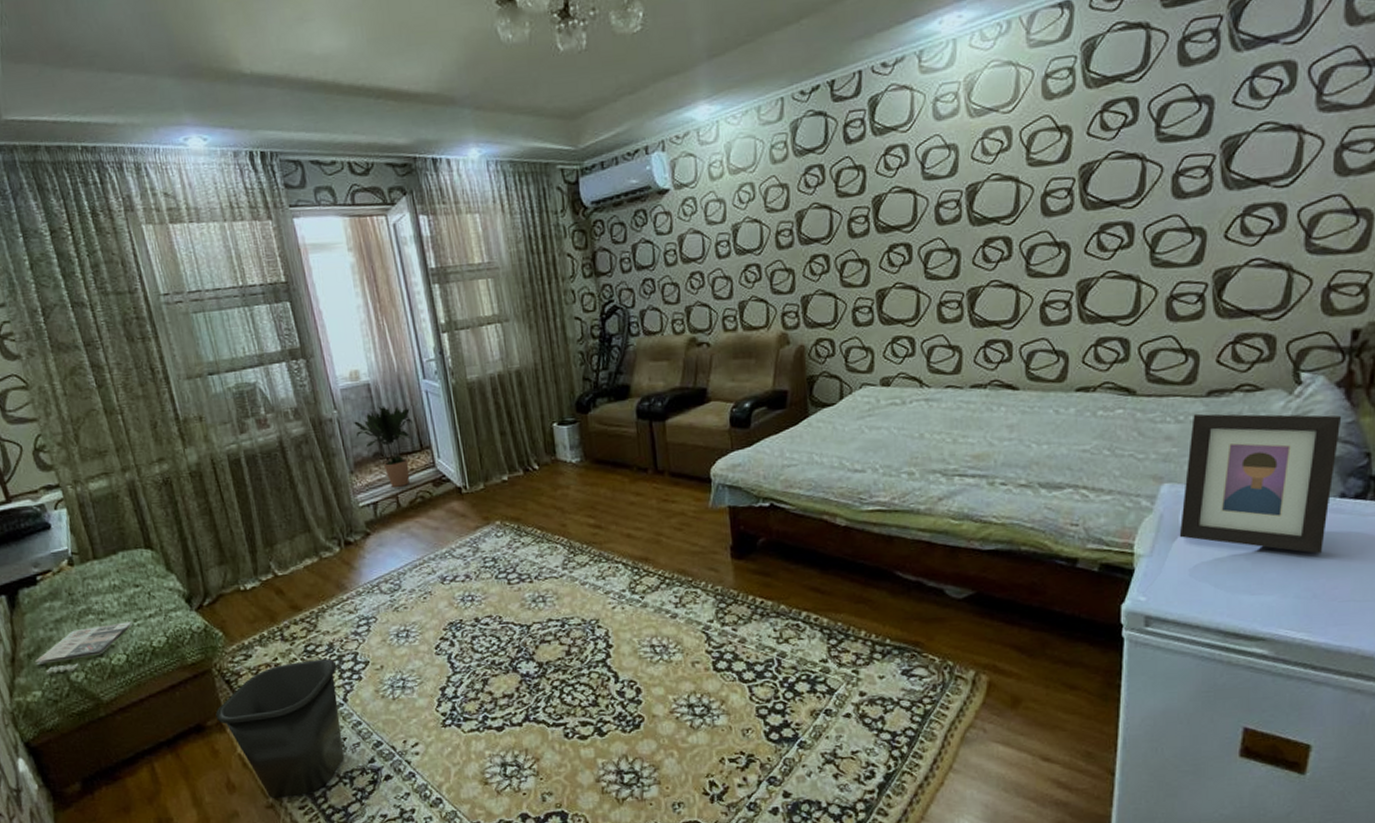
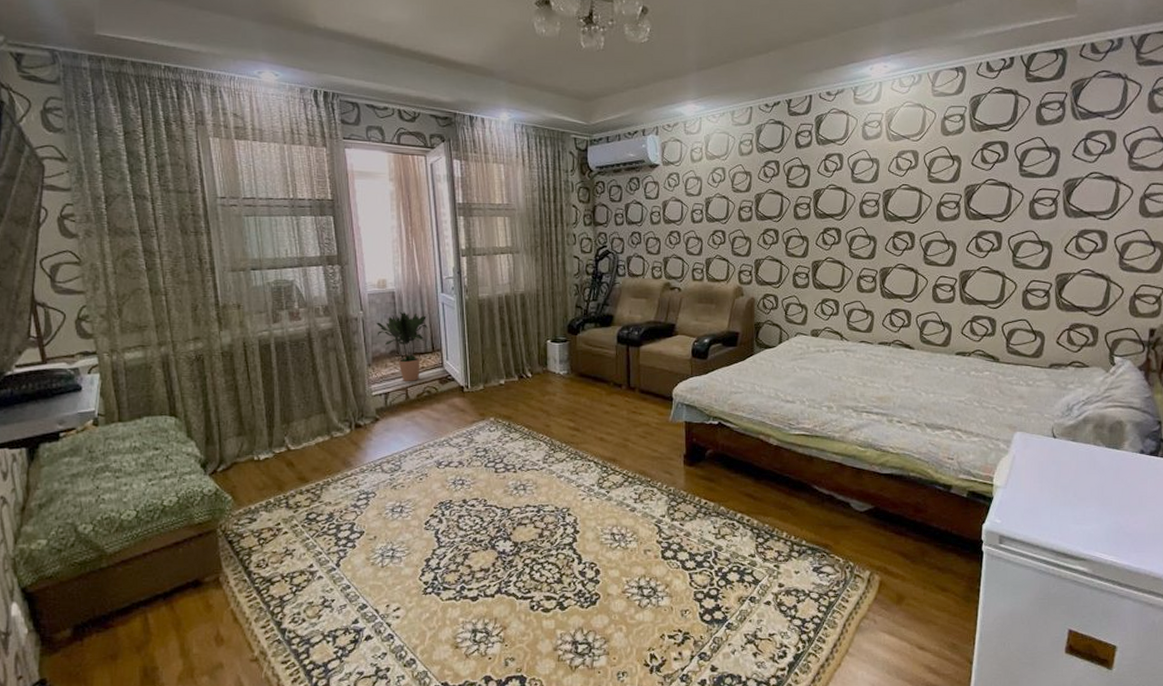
magazine: present [35,622,133,675] -> none [45,481,147,525]
waste bin: present [215,659,345,798] -> none [214,527,334,652]
picture frame: present [1179,413,1342,554] -> none [1026,380,1142,495]

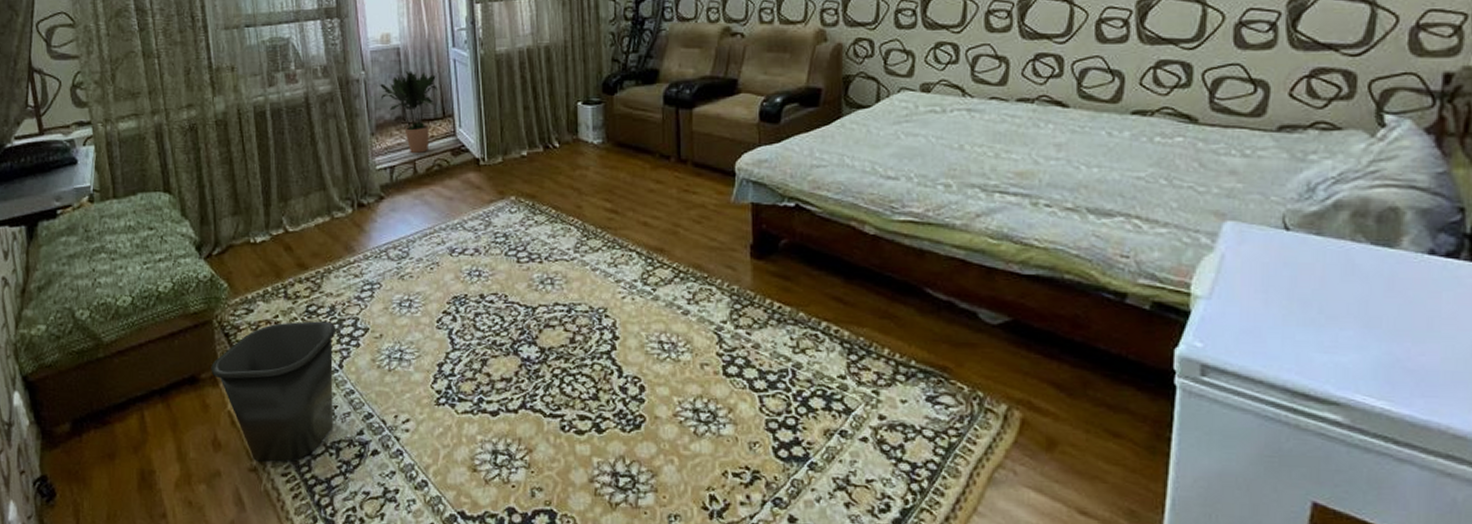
waste bin: none [214,527,334,652] -> present [211,321,336,462]

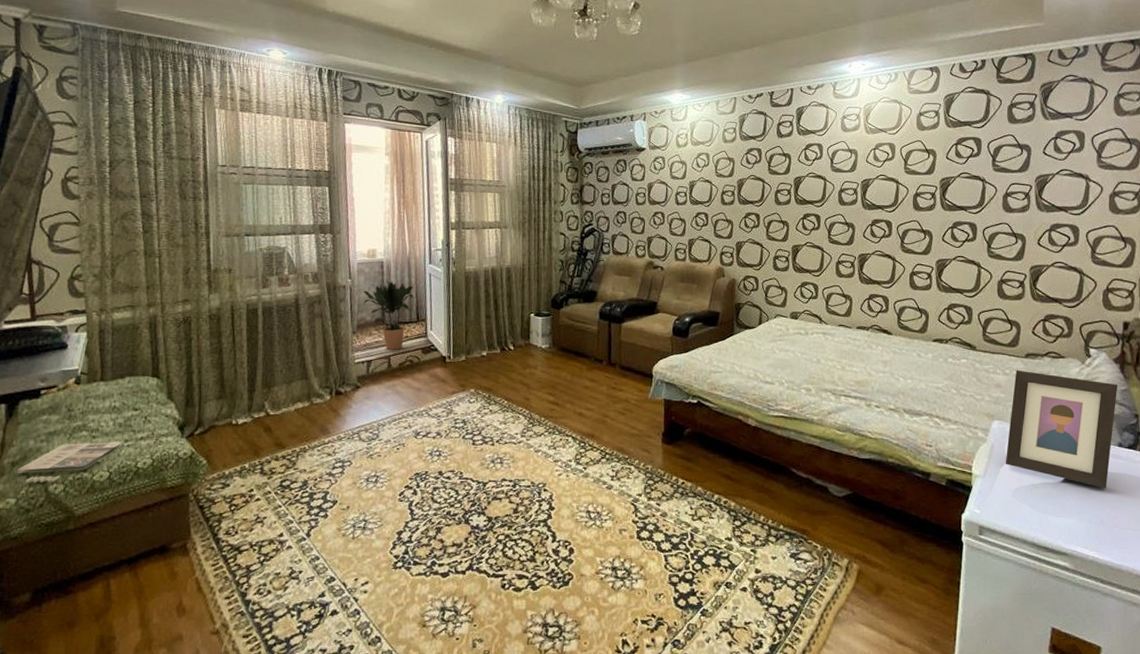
magazine: none [44,264,142,309] -> present [17,441,123,484]
waste bin: present [211,321,336,462] -> none [182,494,307,625]
picture frame: none [1242,148,1432,314] -> present [1005,369,1118,488]

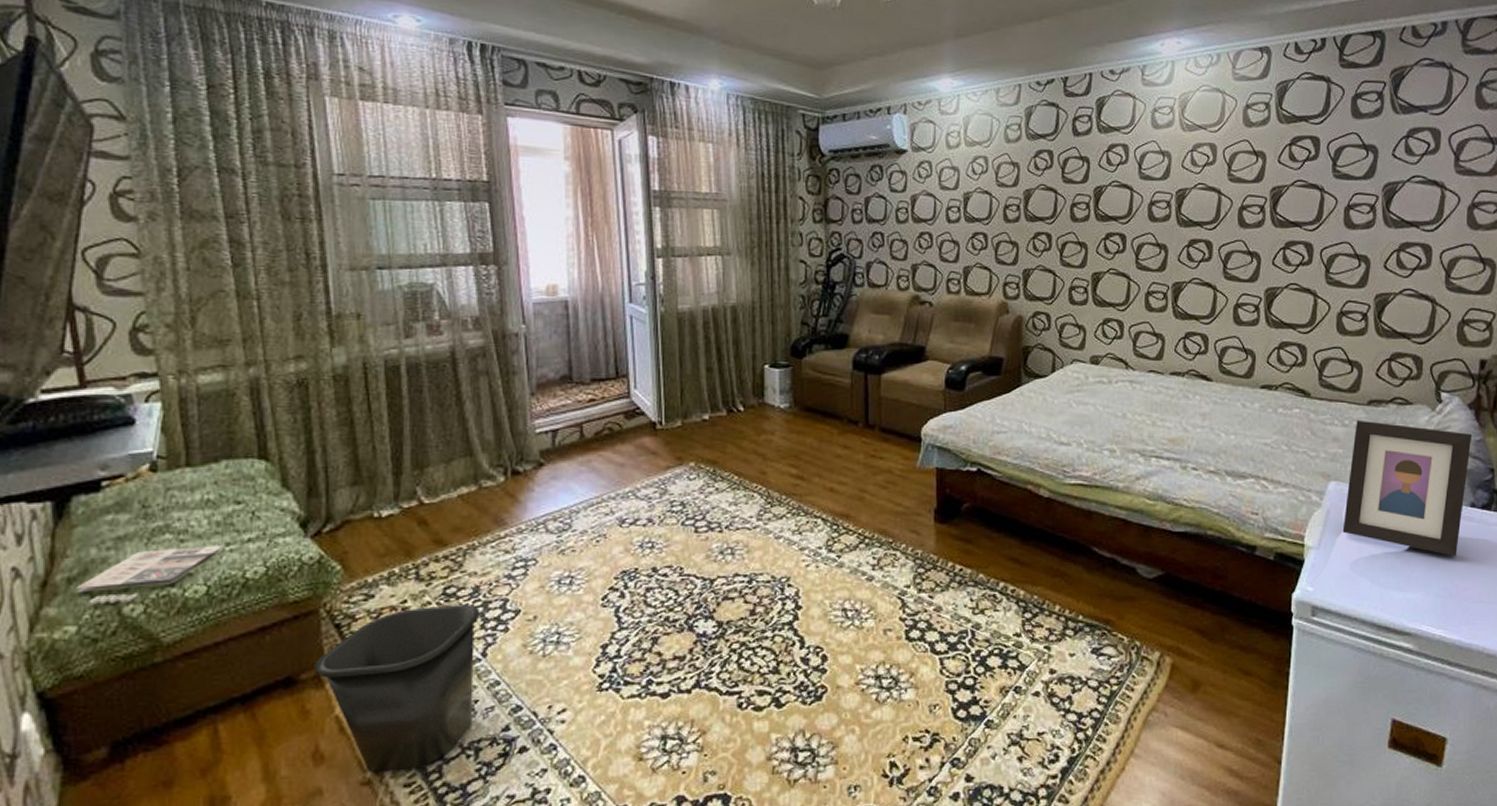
waste bin: none [182,494,307,625] -> present [314,605,480,772]
potted plant: present [363,280,414,350] -> none [543,325,611,415]

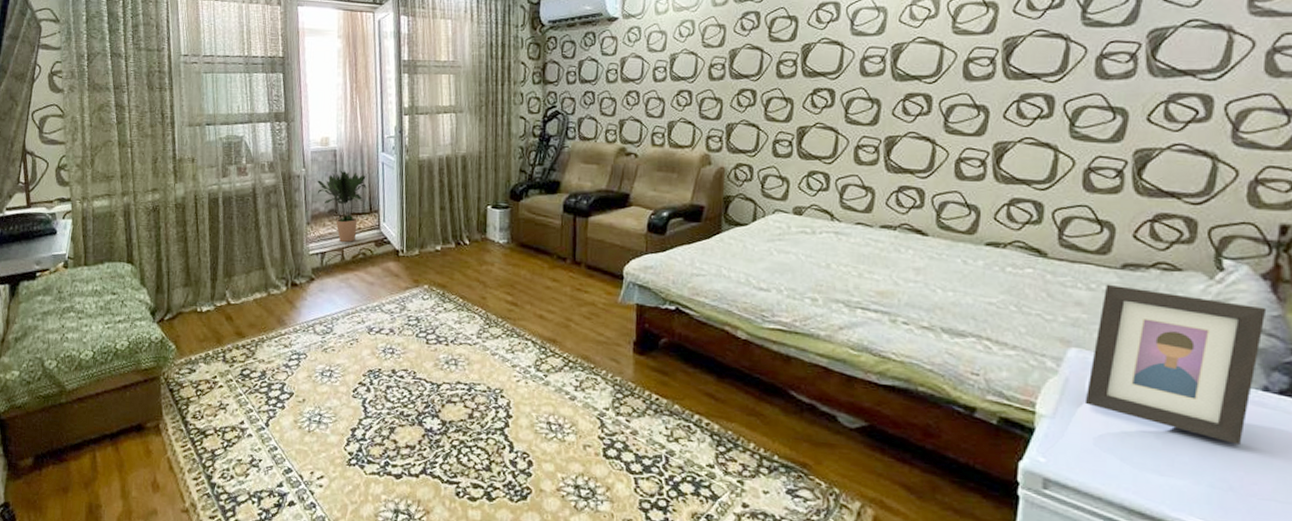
magazine: present [76,545,223,605] -> none [20,323,104,359]
waste bin: present [314,605,480,772] -> none [155,383,266,506]
potted plant: none [543,325,611,415] -> present [317,170,367,242]

